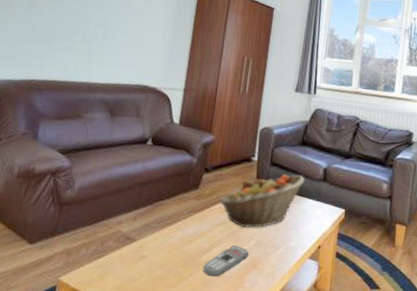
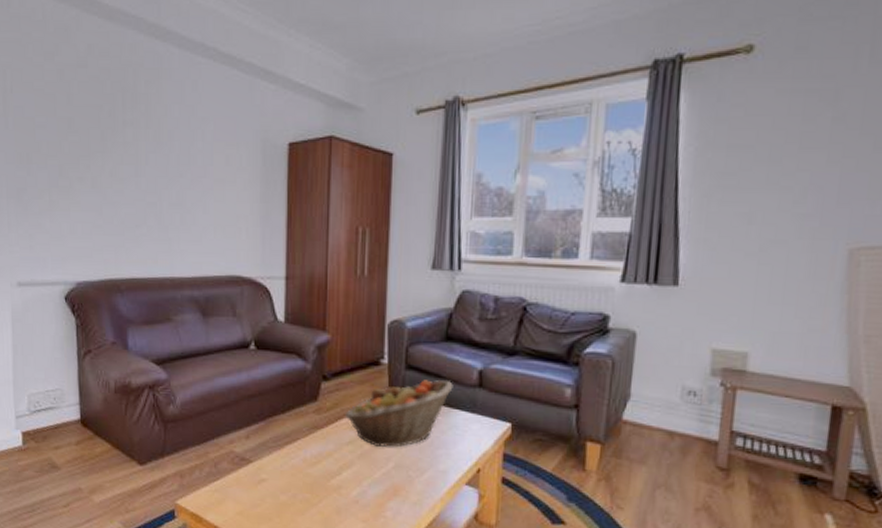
remote control: present [203,245,250,277] -> none [333,468,388,504]

